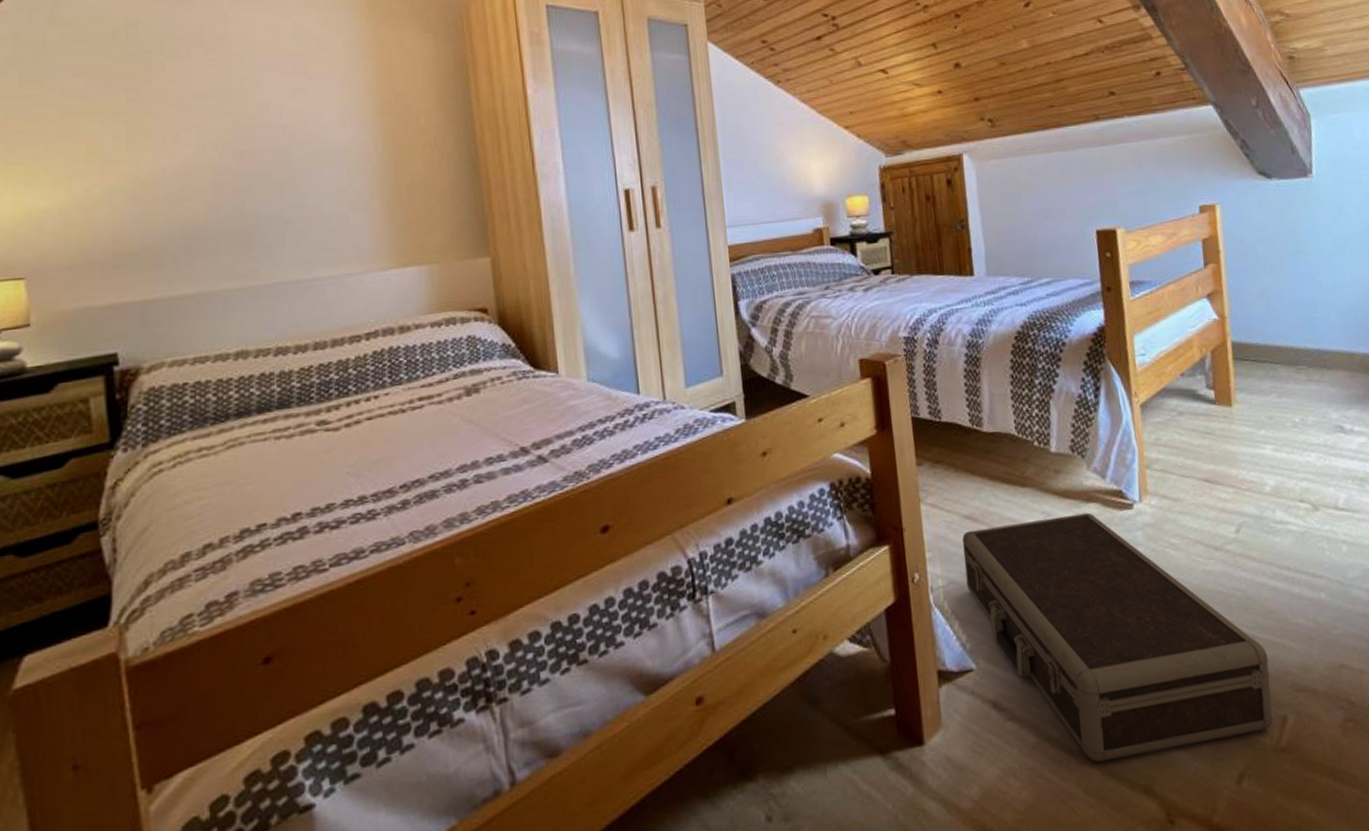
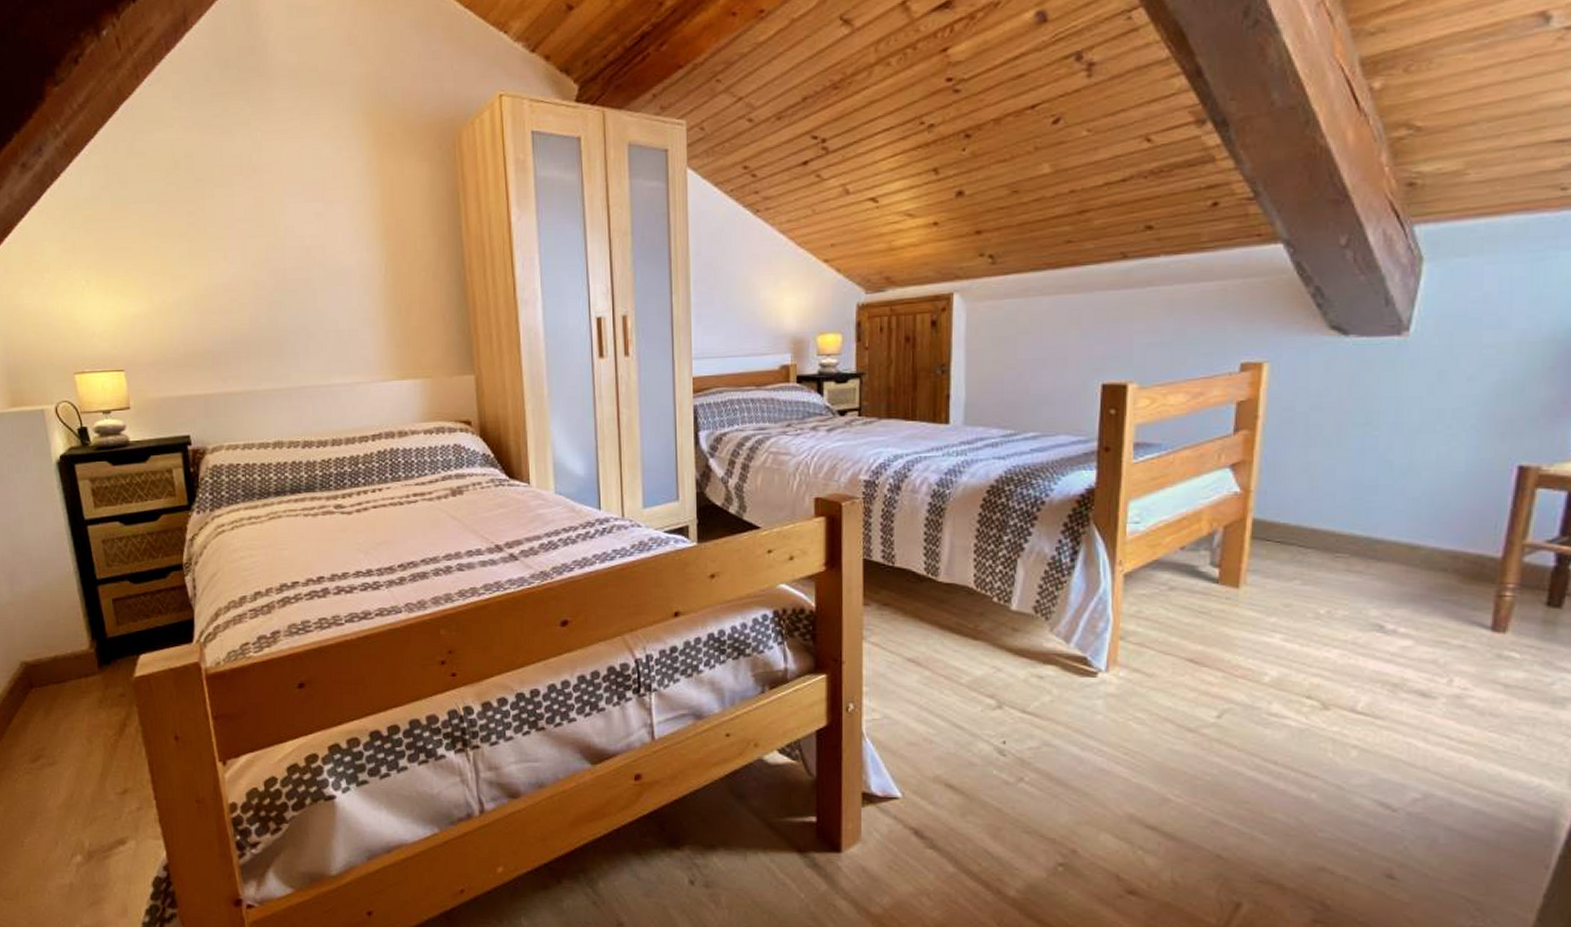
suitcase: present [962,512,1273,763] -> none [902,673,1230,911]

